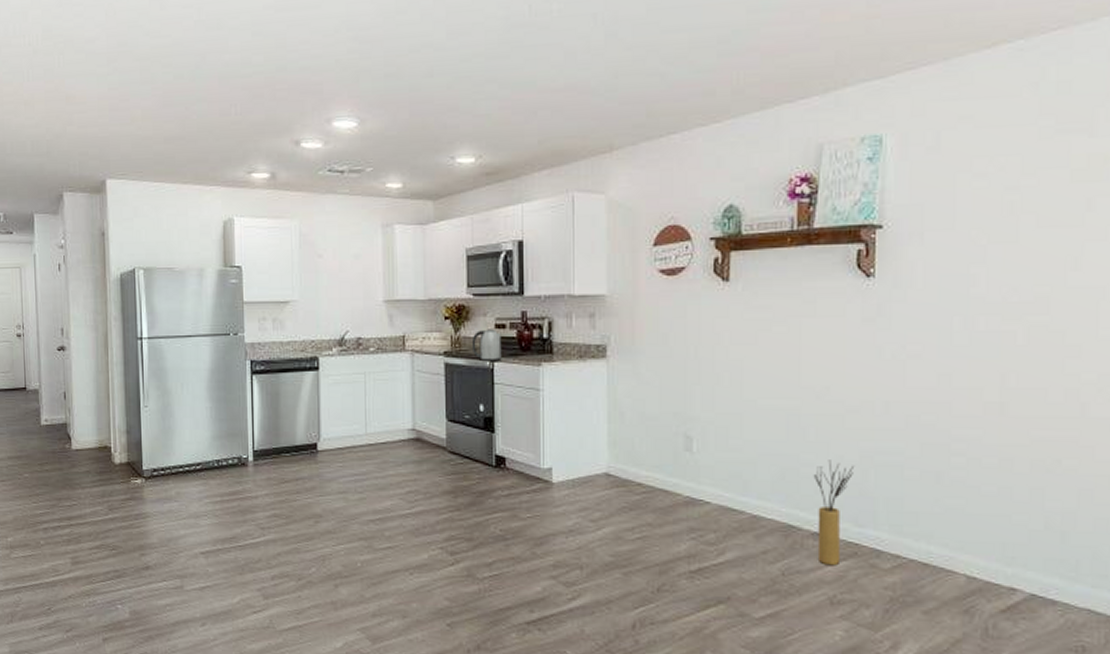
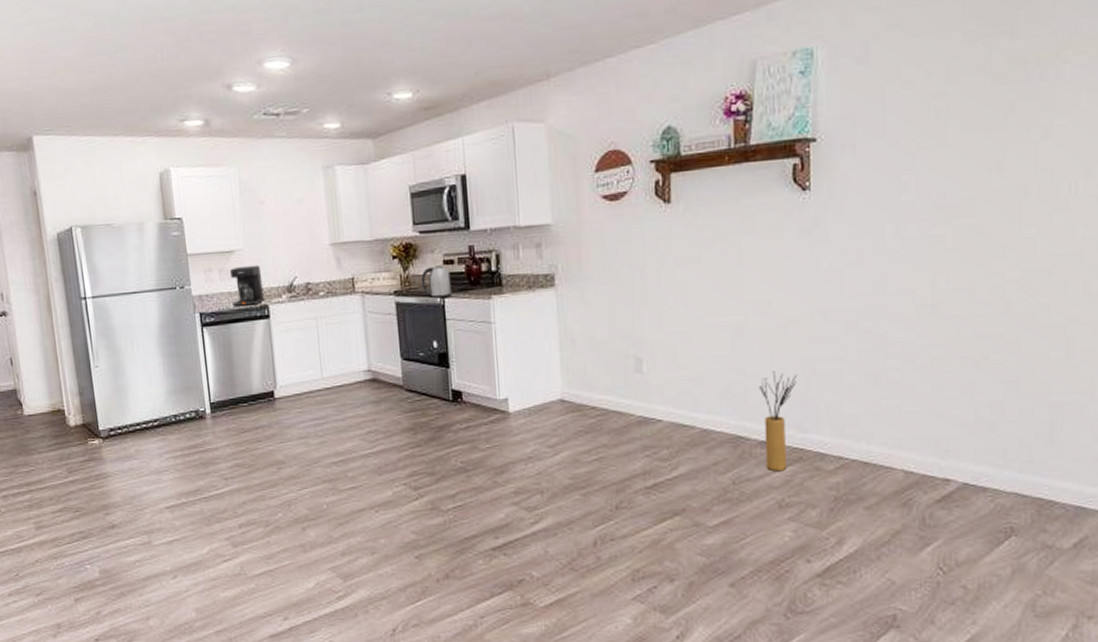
coffee maker: none [283,316,317,356] -> present [230,264,266,306]

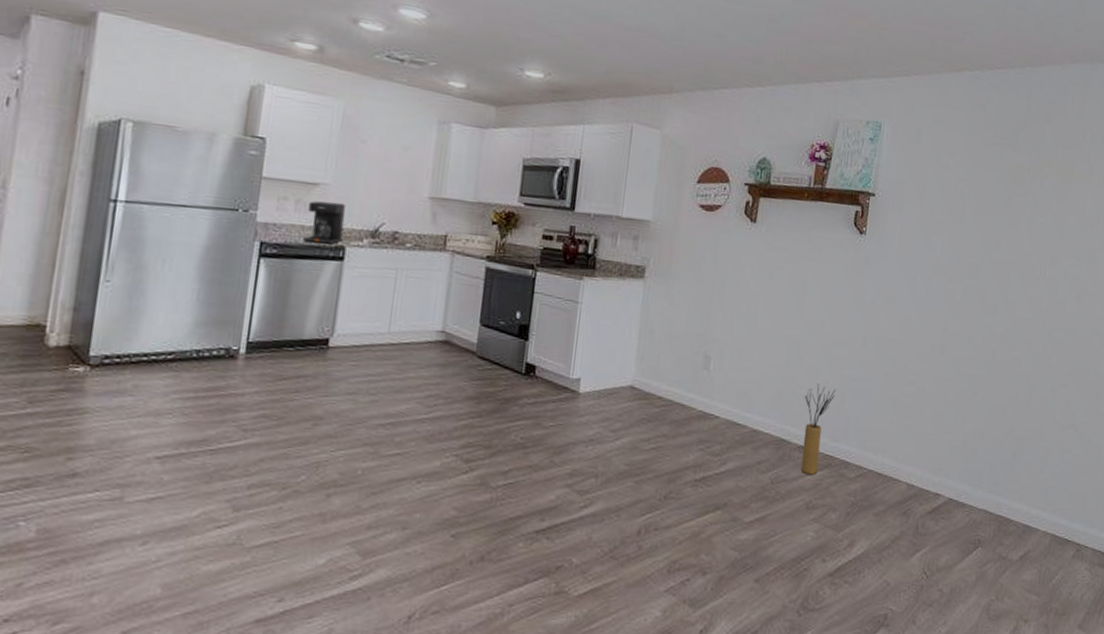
kettle: present [421,265,452,299] -> none [516,238,548,272]

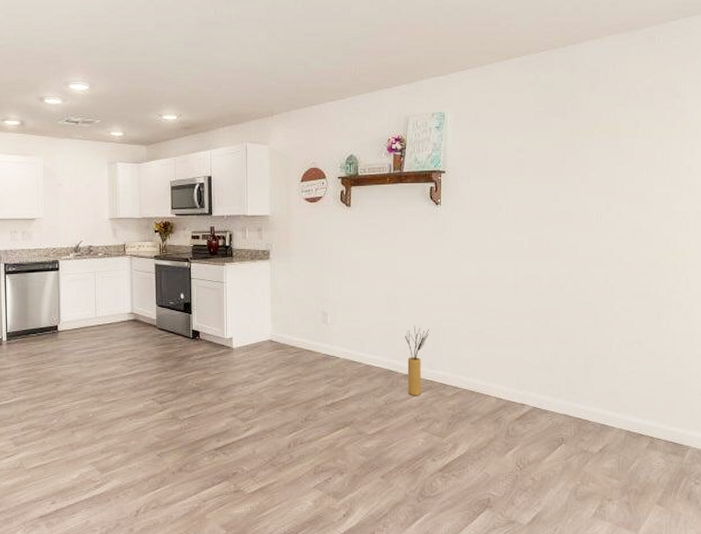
coffee maker: present [303,201,345,245] -> none [31,230,57,260]

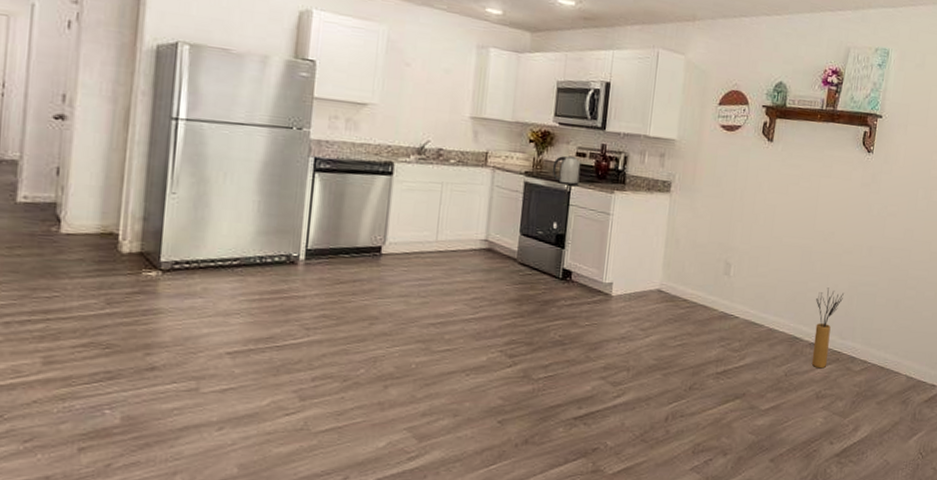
kettle: none [174,239,197,263] -> present [552,155,581,187]

